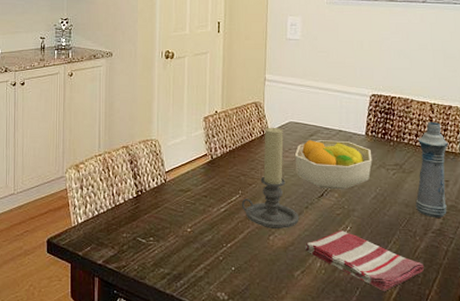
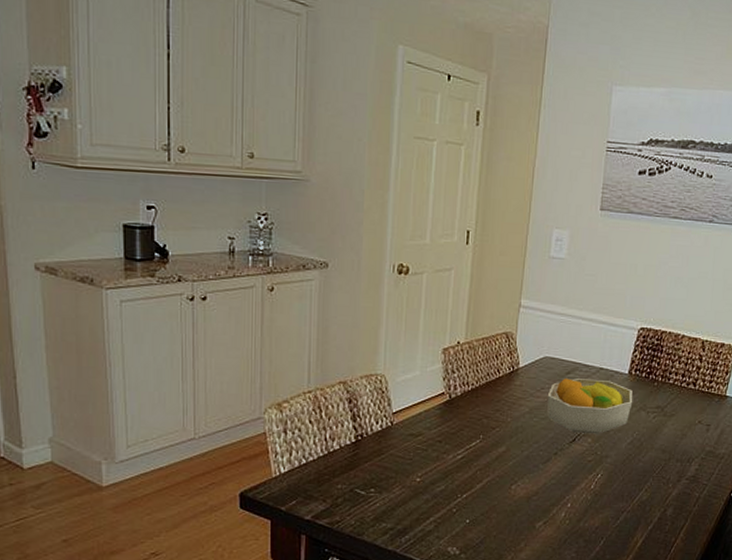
candle holder: present [241,127,300,230] -> none [481,362,547,478]
dish towel: present [305,230,425,292] -> none [550,478,674,541]
bottle: present [415,121,448,218] -> none [673,360,715,464]

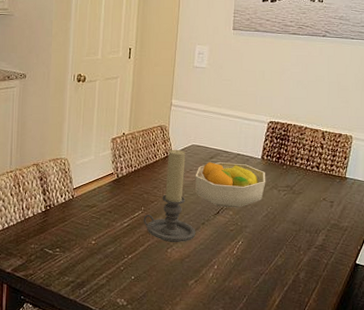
candle holder: none [481,362,547,478] -> present [143,149,196,243]

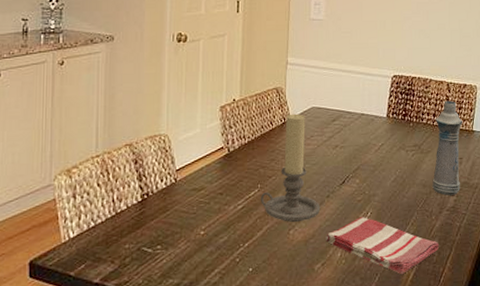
fruit bowl: present [195,162,266,208] -> none [316,124,393,176]
dish towel: none [200,245,306,300] -> present [326,217,440,275]
bottle: none [302,147,336,235] -> present [432,100,462,196]

